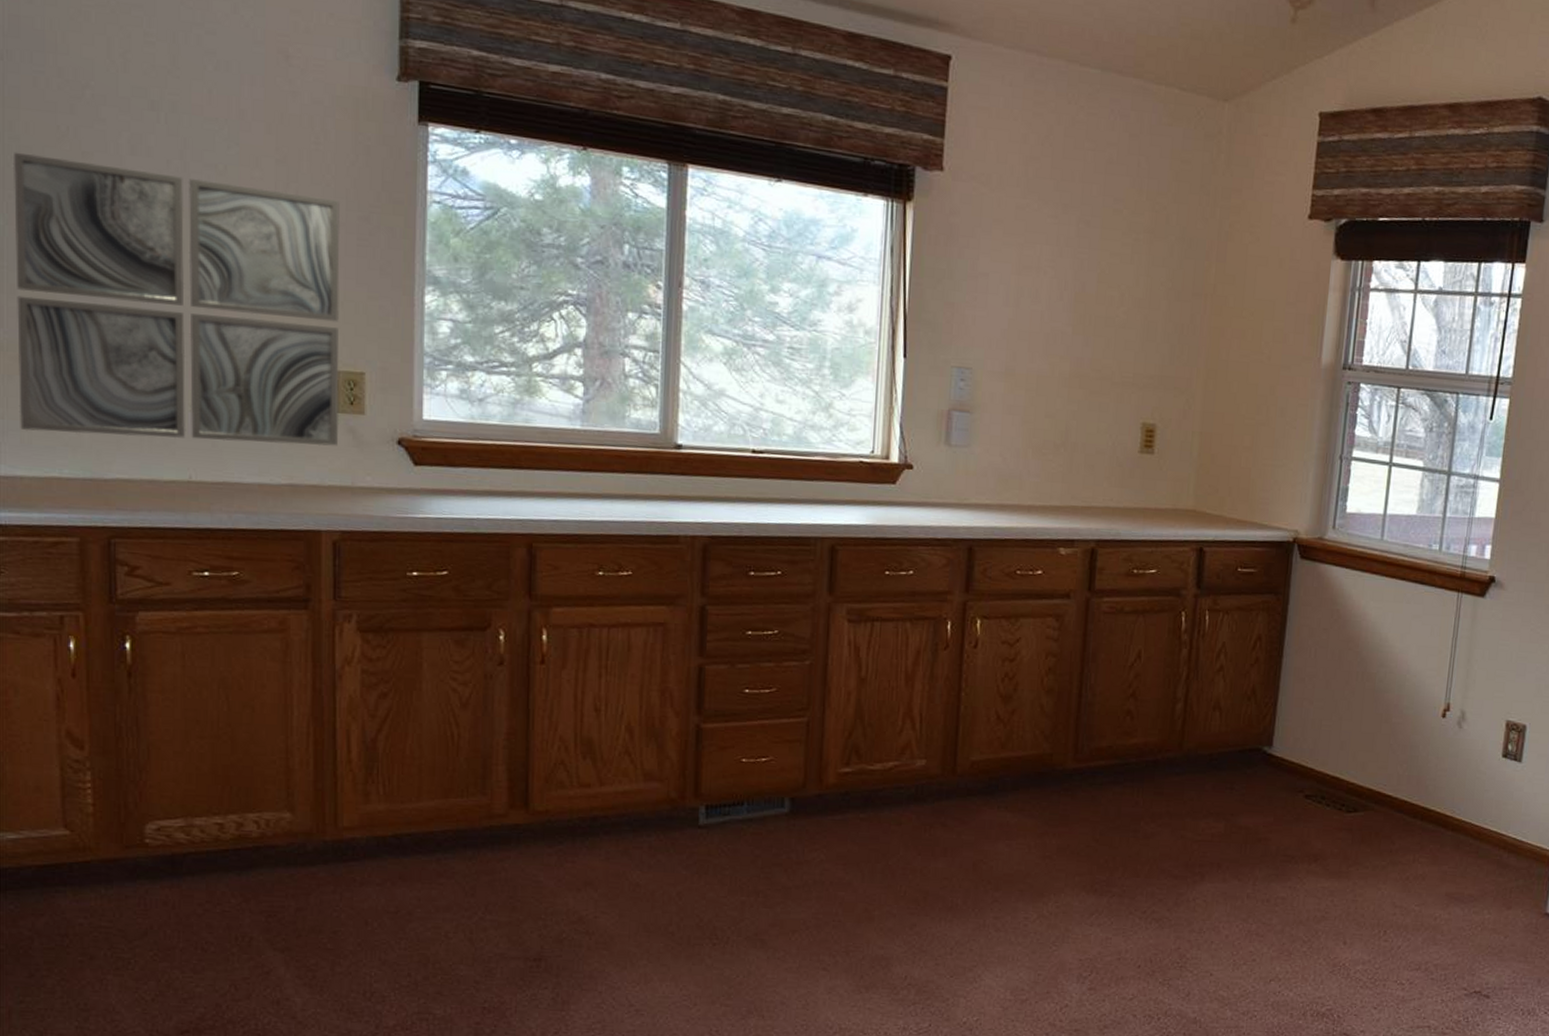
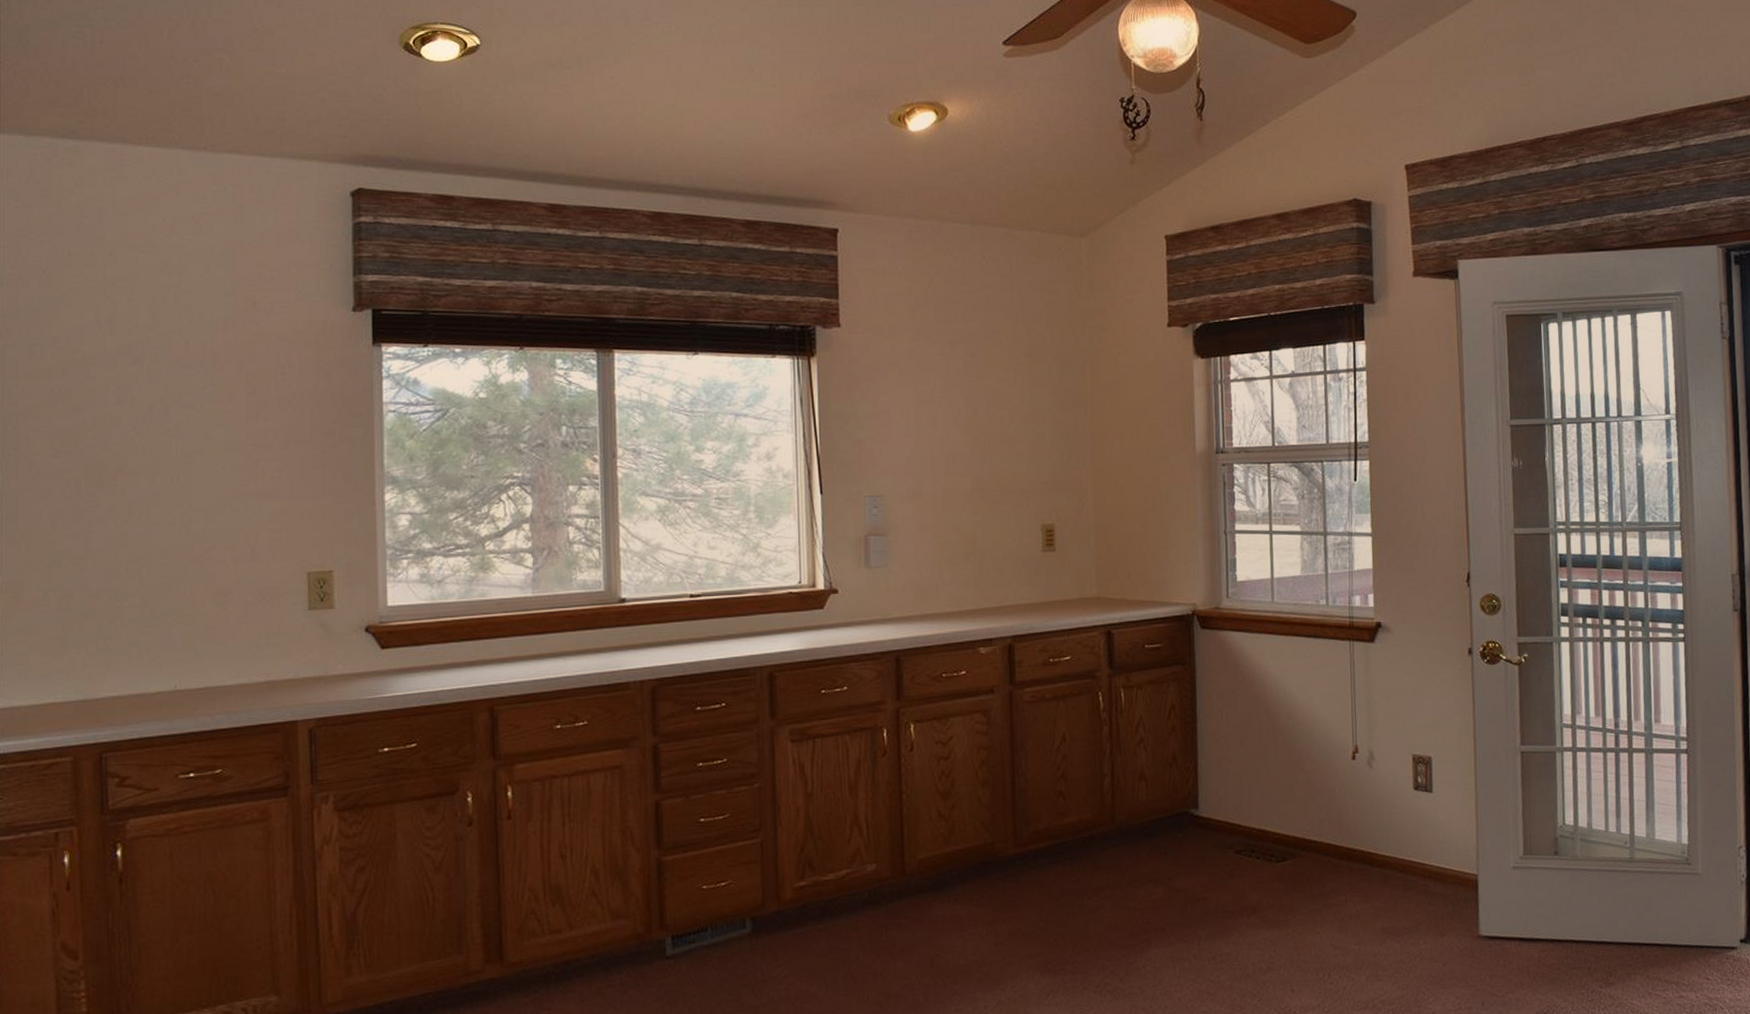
wall art: present [12,152,341,446] -> none [11,415,311,664]

